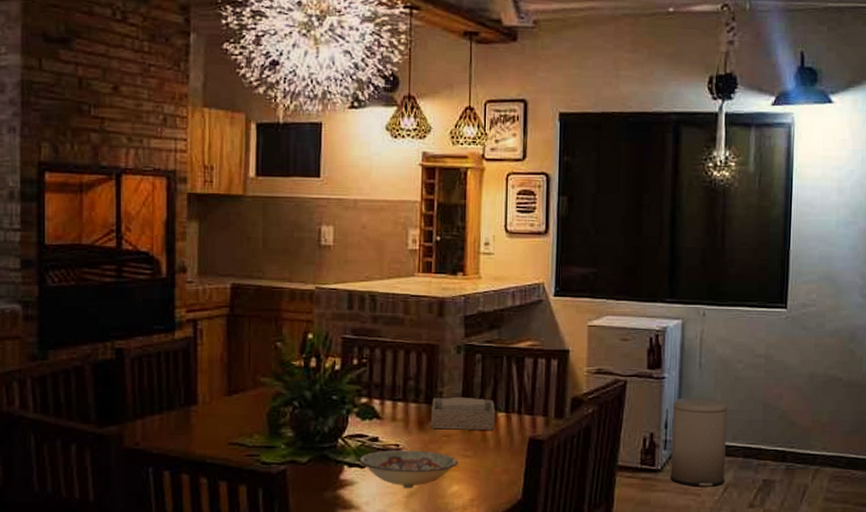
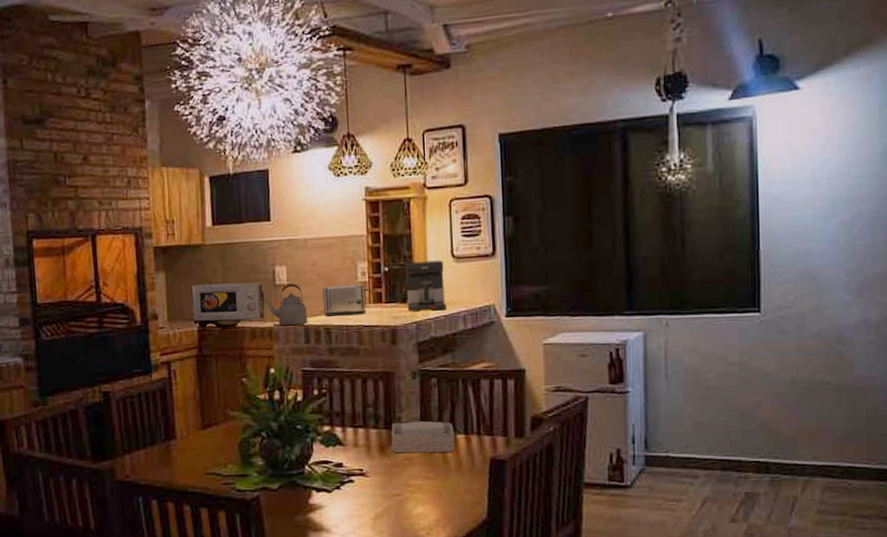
microwave: none [225,238,308,289] -> present [191,282,265,329]
kettle: none [306,245,353,290] -> present [264,283,308,326]
bowl: present [359,450,459,489] -> none [326,473,422,512]
toaster: none [370,250,419,284] -> present [322,283,369,317]
coffee maker: none [456,233,497,285] -> present [405,260,447,312]
pedal bin: present [670,396,728,486] -> none [639,409,702,502]

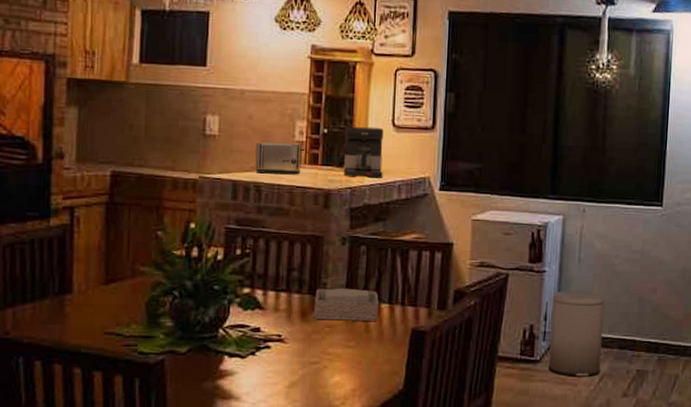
microwave: present [191,282,265,329] -> none [105,125,192,177]
kettle: present [264,283,308,326] -> none [190,135,238,180]
pedal bin: none [639,409,702,502] -> present [548,290,605,377]

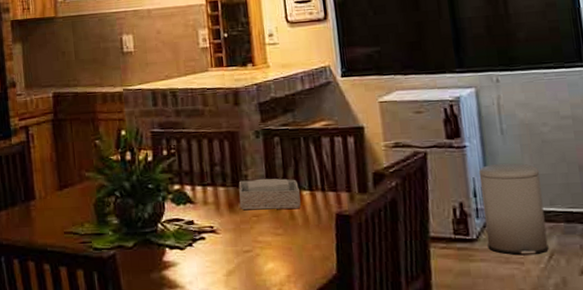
toaster: present [255,141,306,175] -> none [167,49,210,81]
coffee maker: present [343,126,384,178] -> none [243,25,285,75]

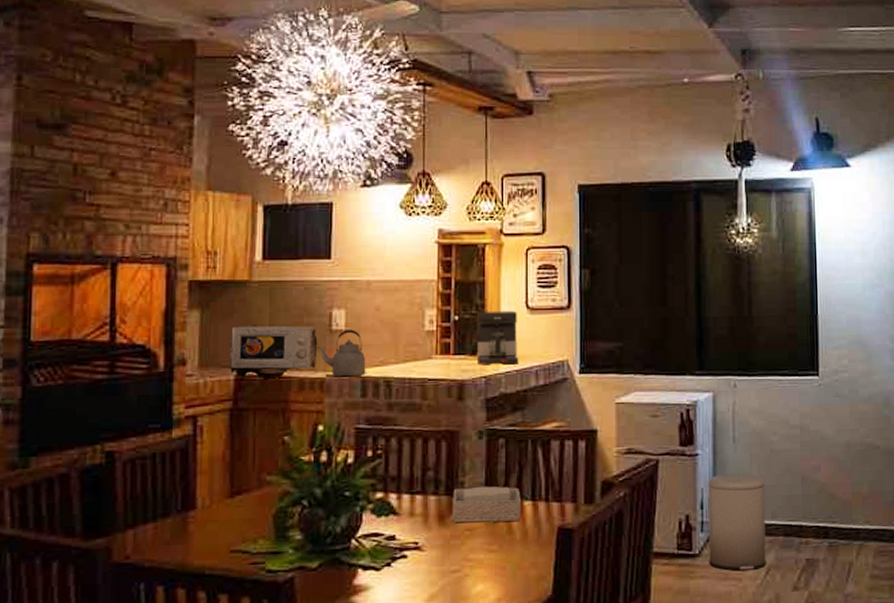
microwave: none [46,50,114,95] -> present [229,325,318,379]
kettle: none [113,51,155,91] -> present [316,329,366,377]
coffee maker: none [243,25,285,75] -> present [476,310,519,366]

